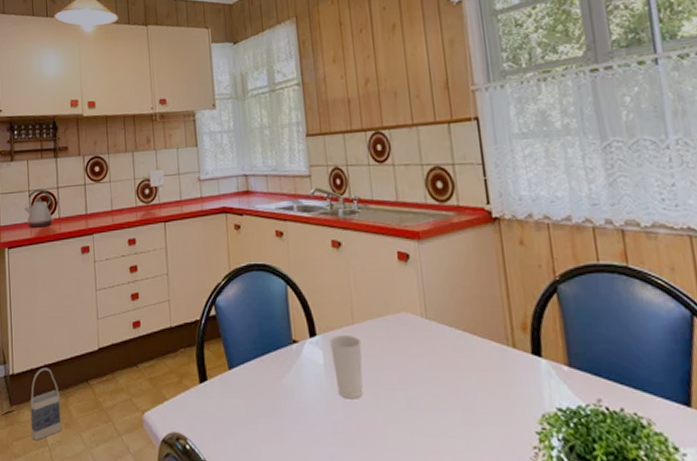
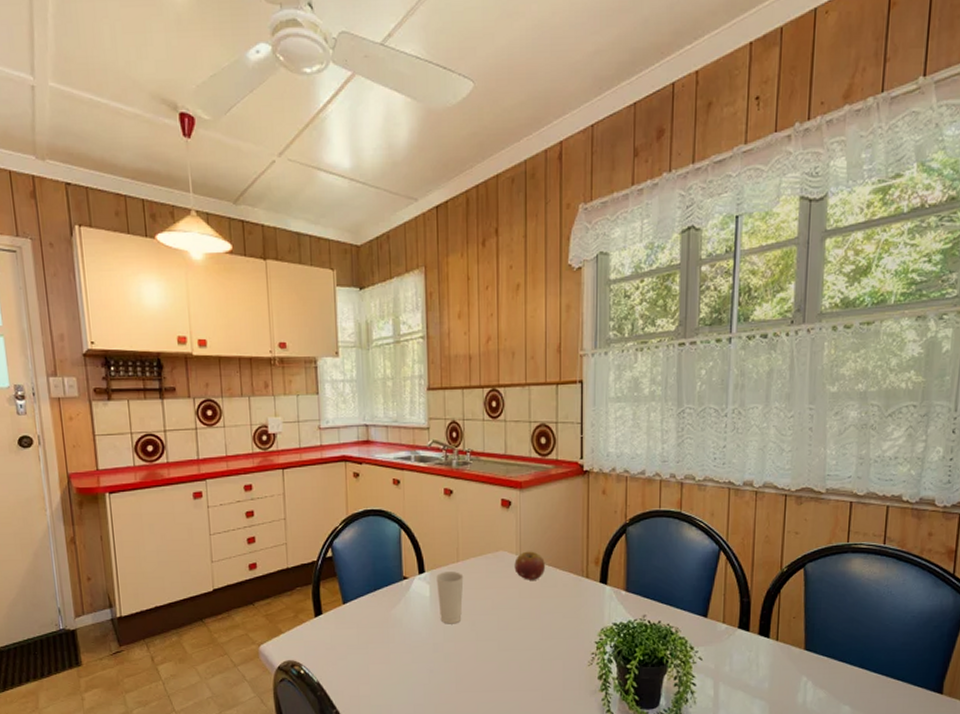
kettle: present [24,189,55,229] -> none [126,432,162,473]
bag: present [30,368,62,441] -> none [140,609,176,676]
fruit: none [420,313,460,349] -> present [514,551,546,580]

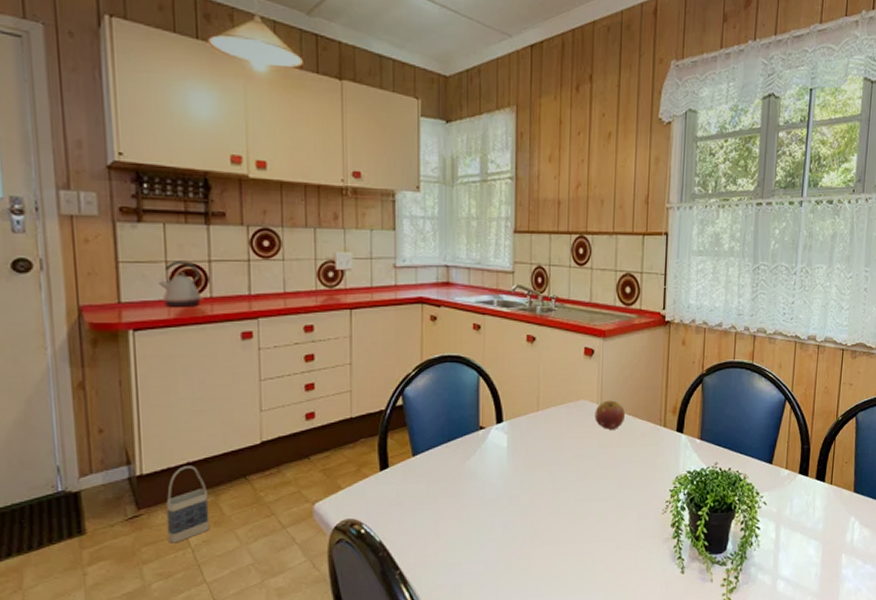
kettle: none [126,432,162,473] -> present [159,260,205,309]
bag: none [140,609,176,676] -> present [166,465,210,543]
cup: present [436,572,464,624] -> none [515,421,543,476]

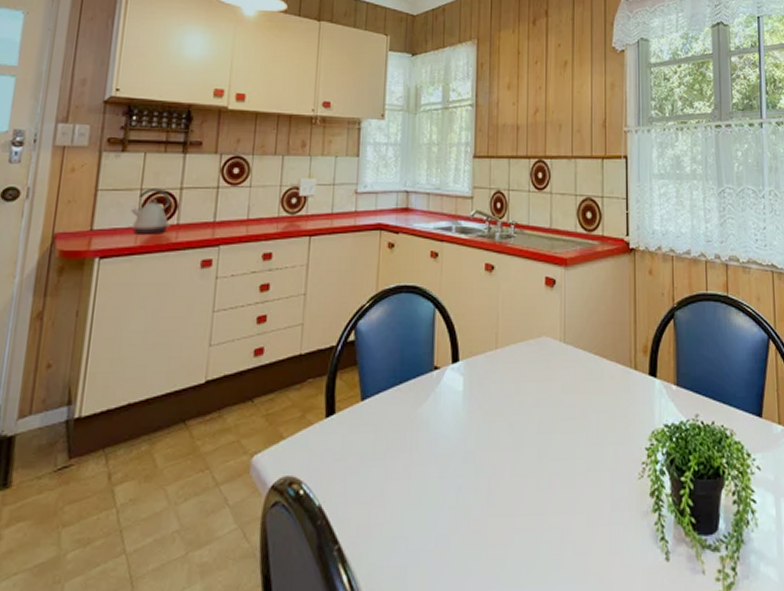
bag: present [166,465,210,543] -> none [93,407,144,502]
fruit: present [595,400,626,430] -> none [558,337,592,372]

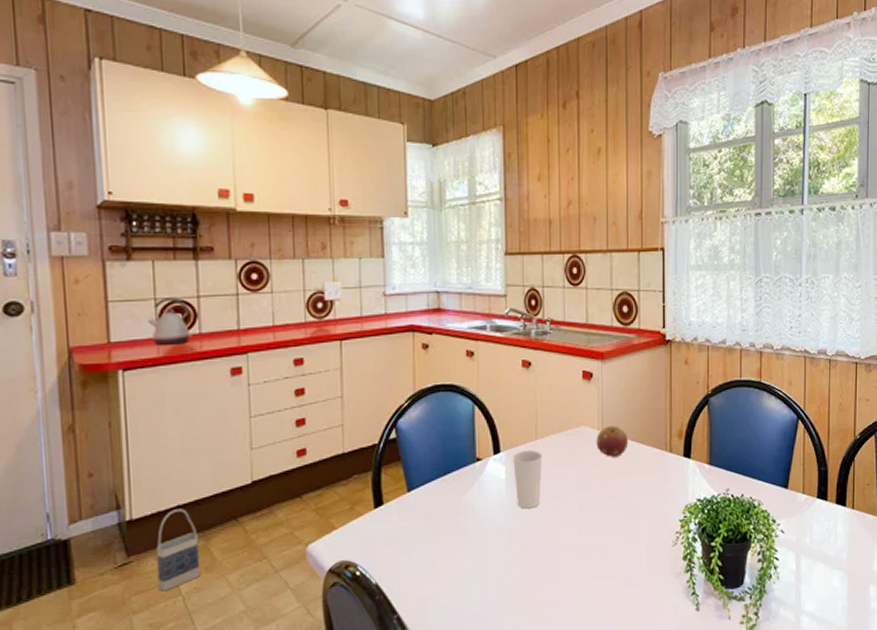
bag: none [93,407,144,502] -> present [156,508,201,592]
cup: none [471,361,502,427] -> present [513,450,543,509]
fruit: none [558,337,592,372] -> present [596,425,629,457]

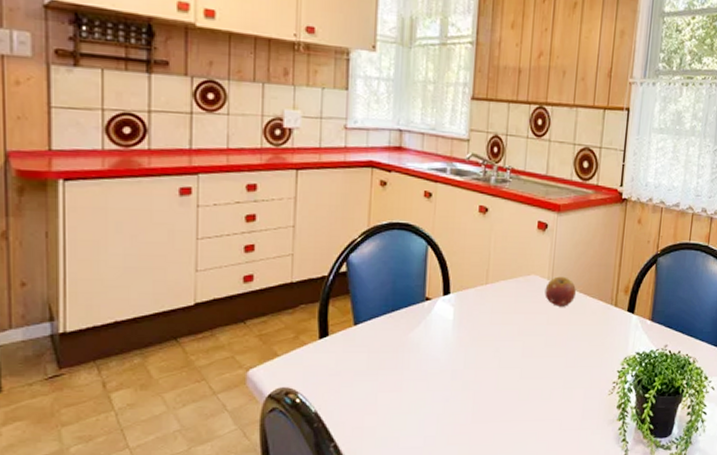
kettle: present [148,297,193,346] -> none [94,109,142,160]
bag: present [156,508,201,592] -> none [89,325,136,406]
cup: present [513,450,543,509] -> none [461,294,491,350]

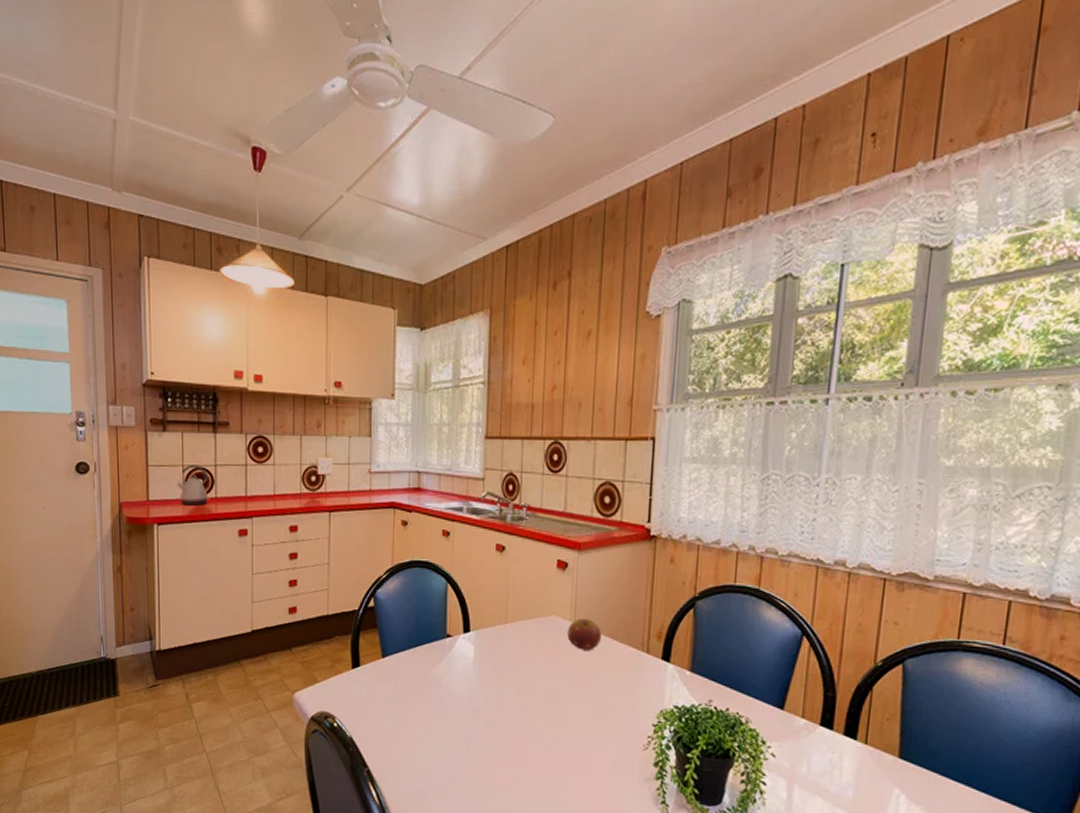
kettle: none [94,109,142,160] -> present [177,465,211,507]

